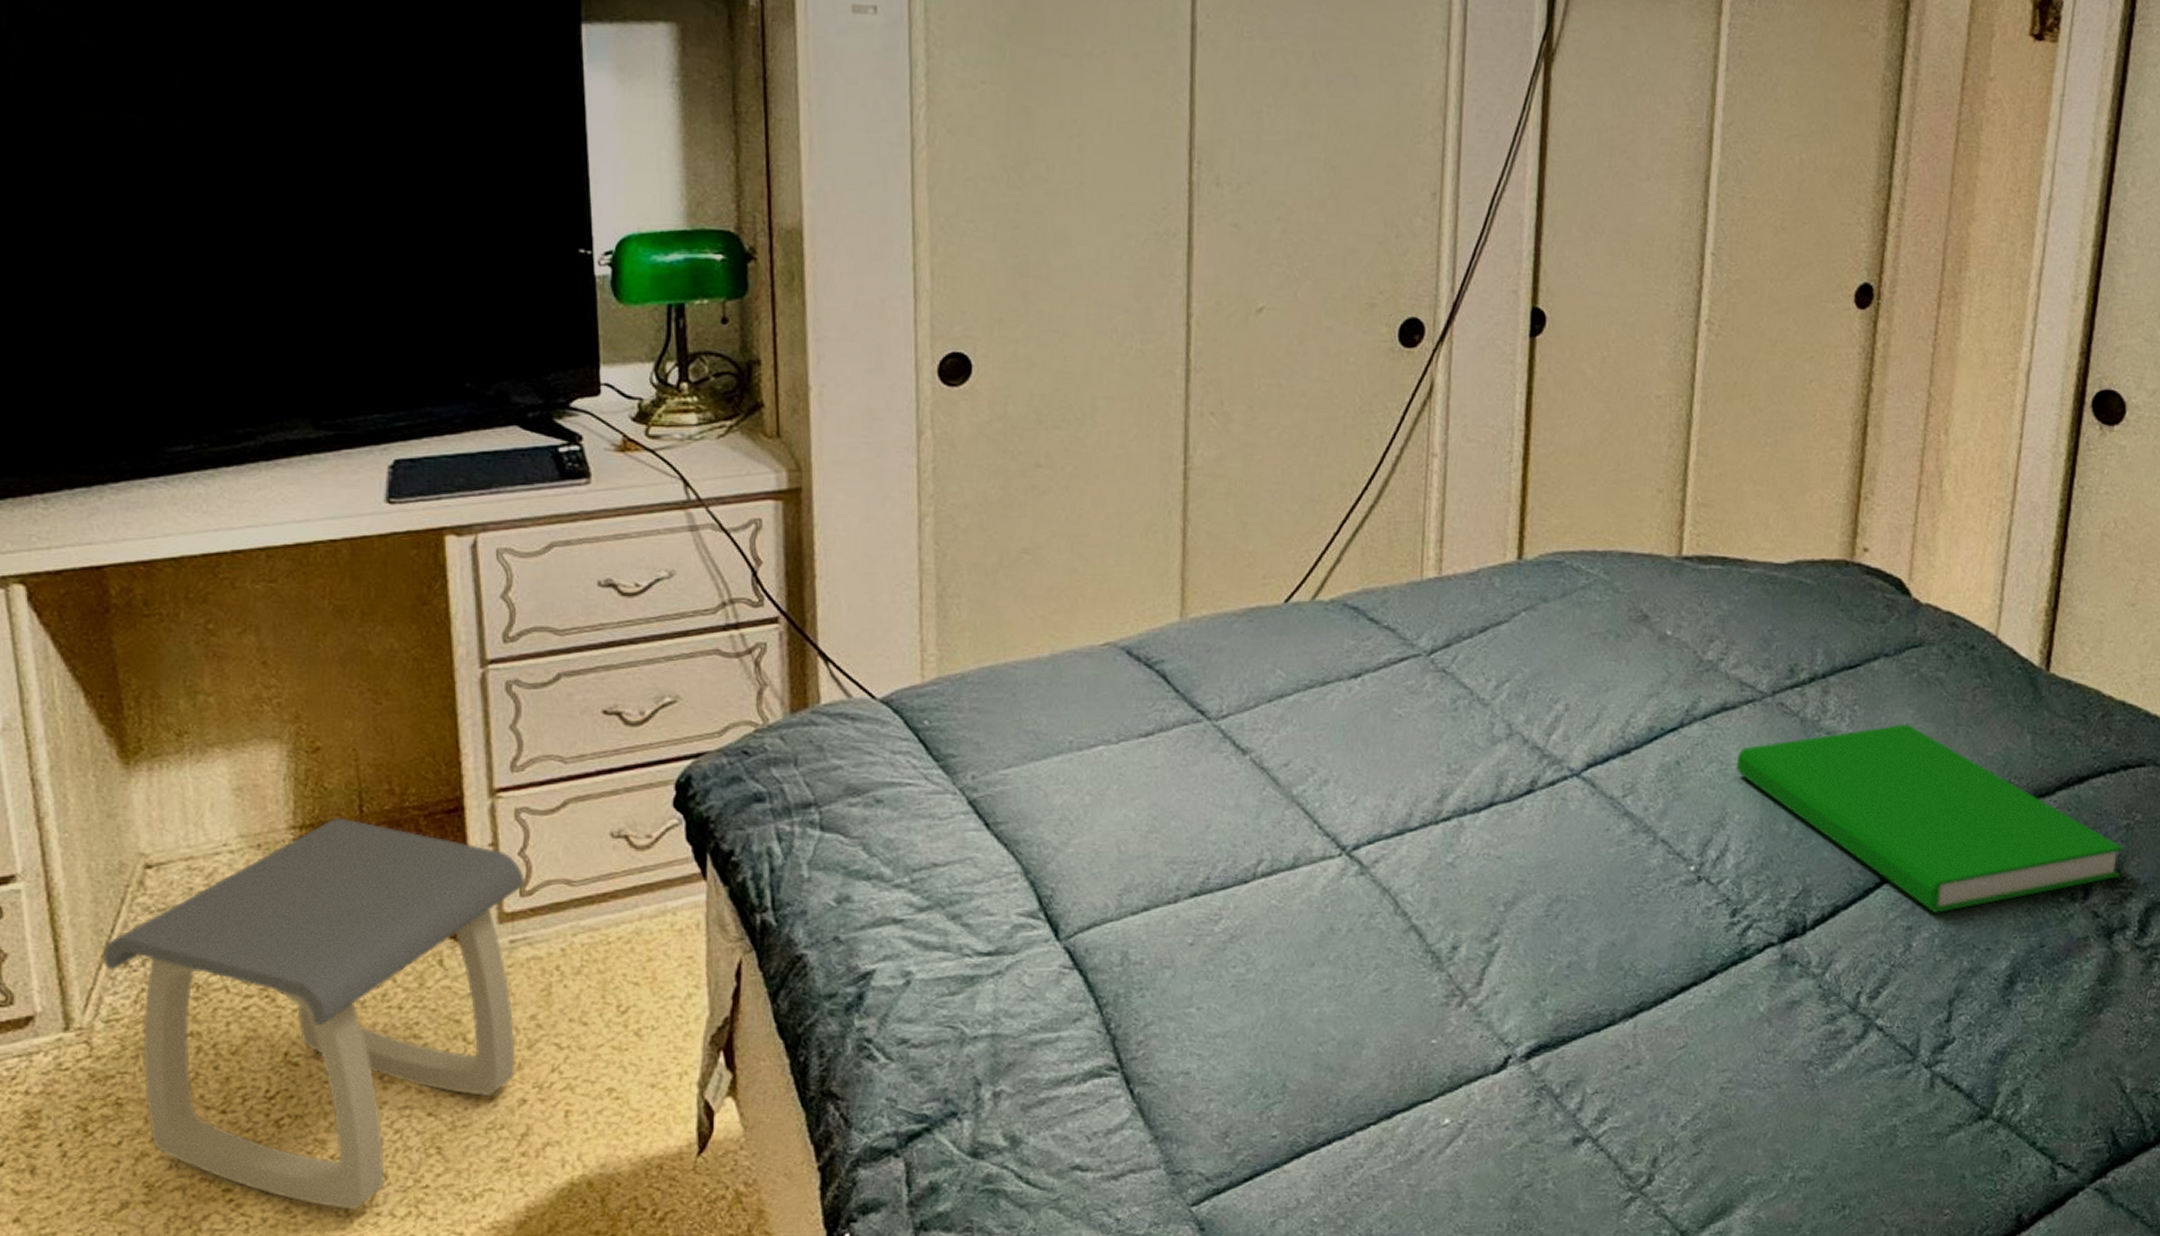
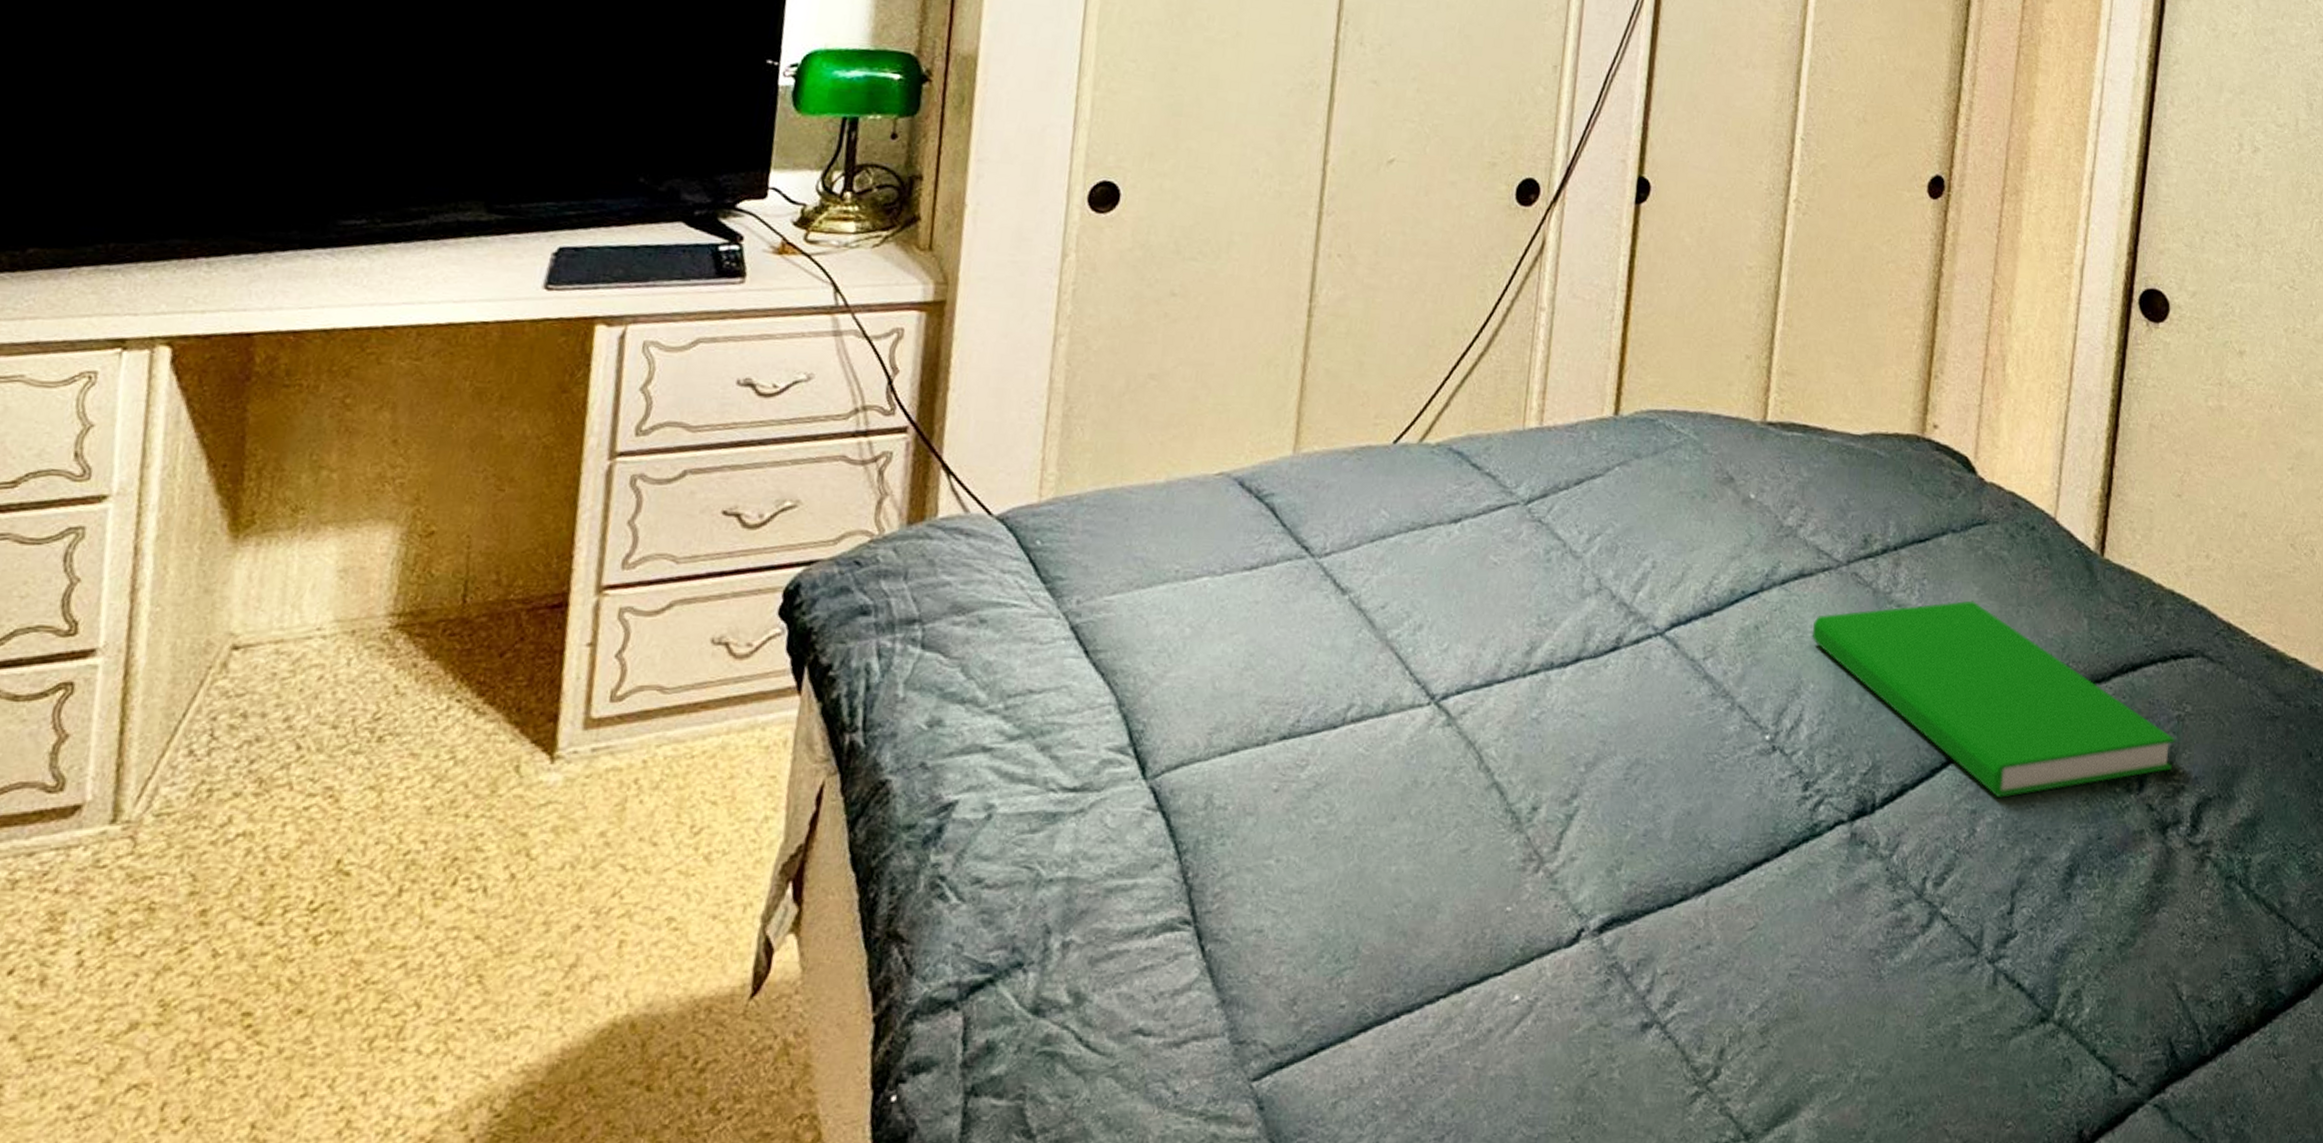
stool: present [102,817,526,1210] -> none [166,606,618,1043]

